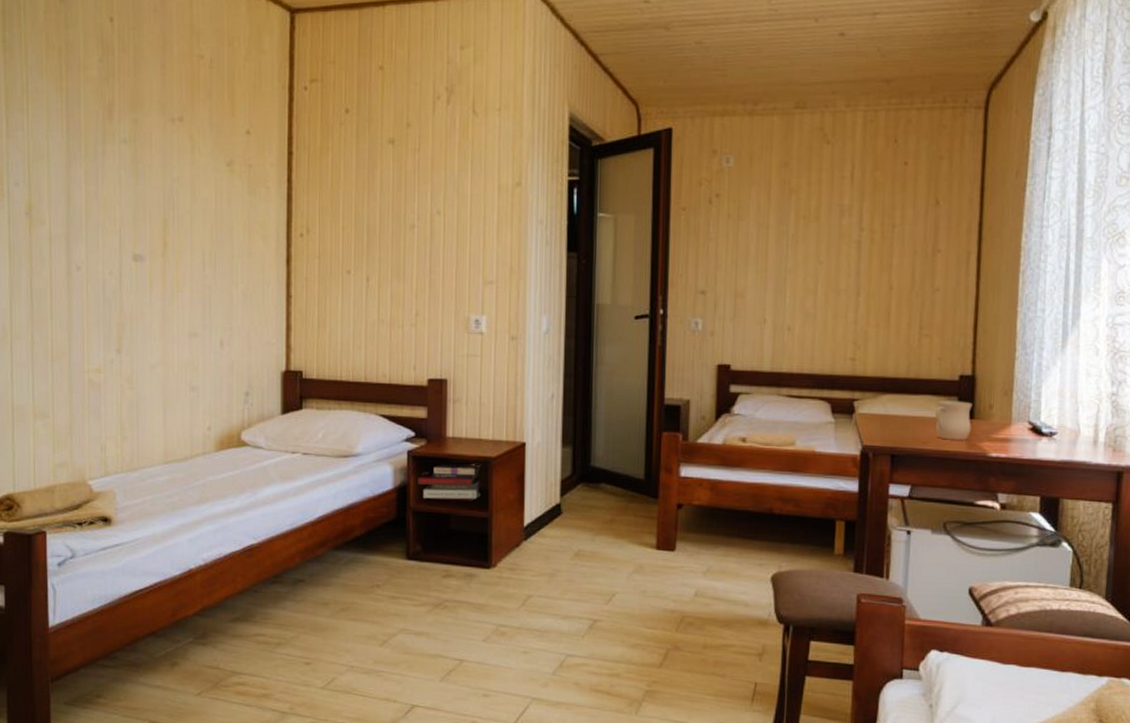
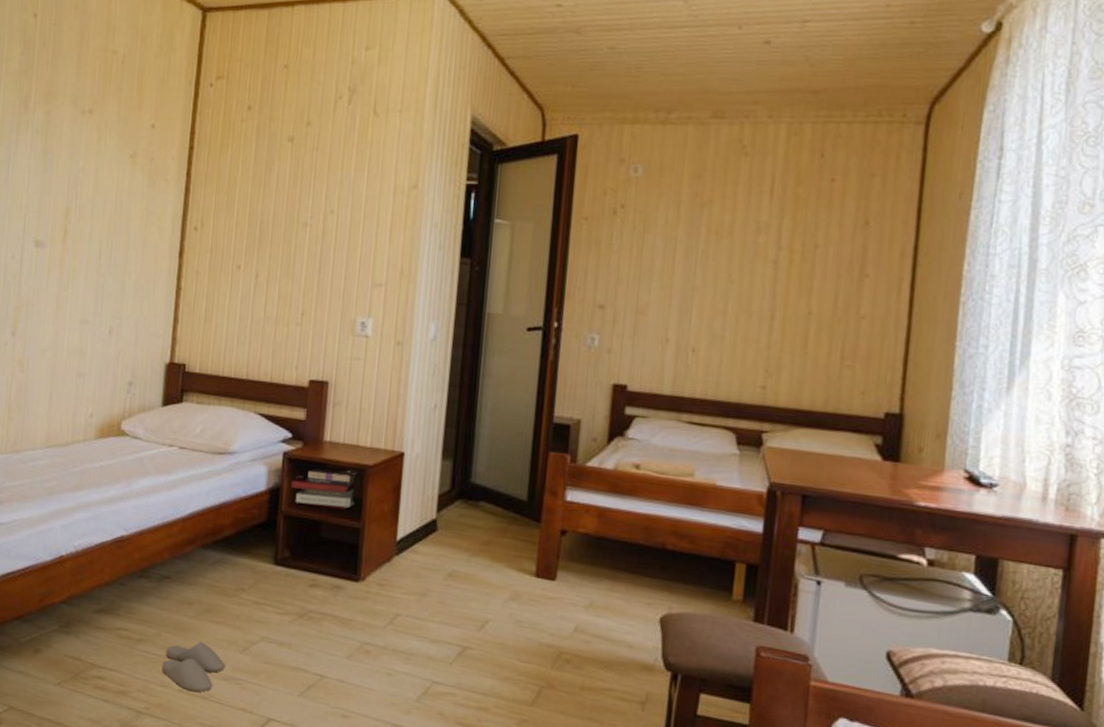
slippers: none [303,638,366,688] -> present [162,641,225,693]
mug: present [935,400,973,441] -> none [853,438,899,486]

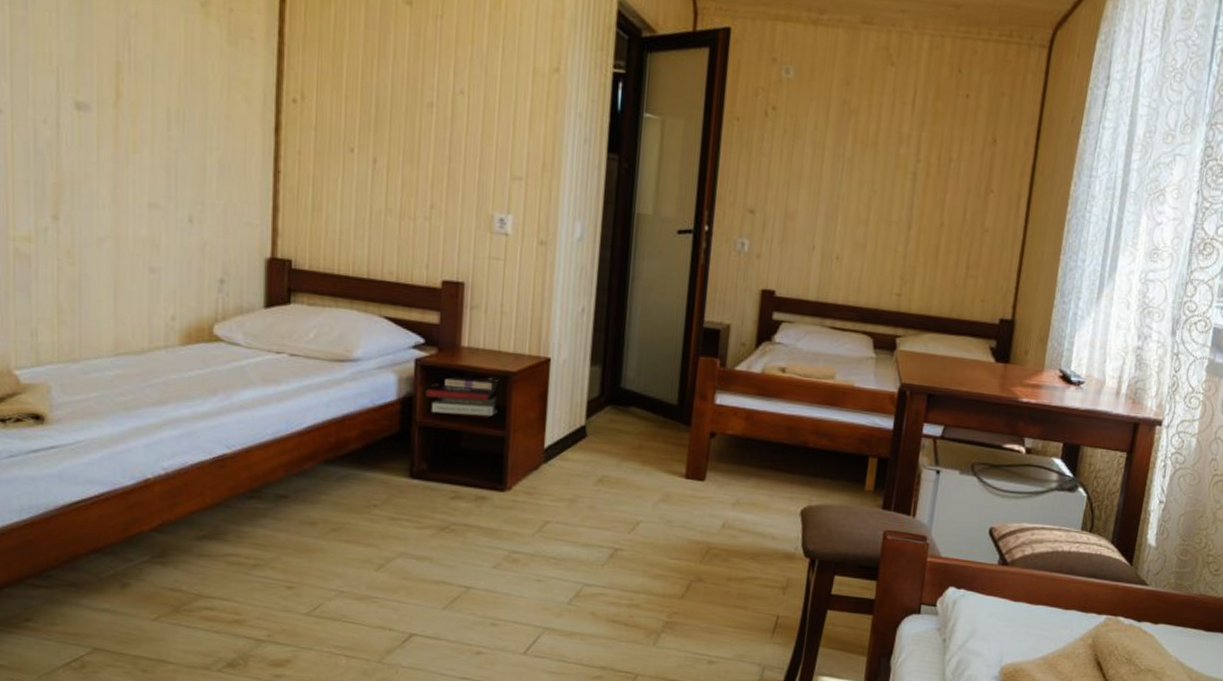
slippers: present [162,641,225,693] -> none [284,561,359,615]

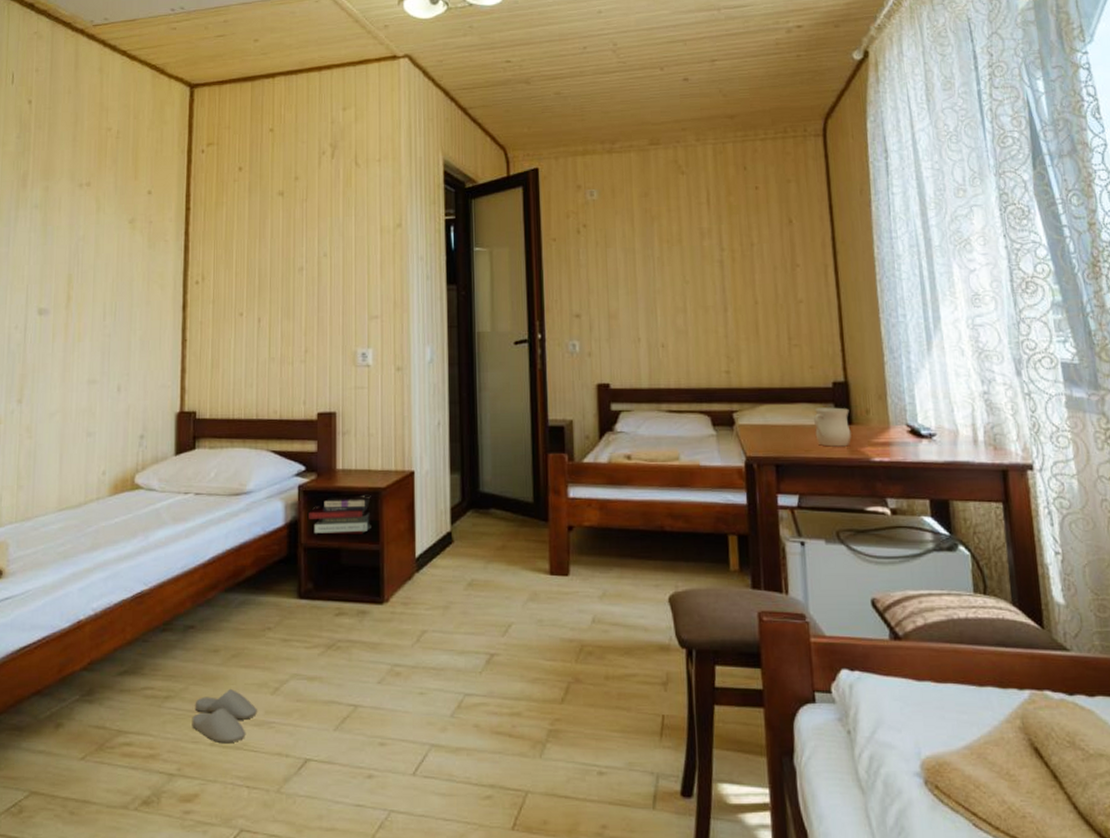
slippers: none [284,561,359,615] -> present [192,688,257,744]
mug: none [971,342,1010,384] -> present [814,407,851,447]

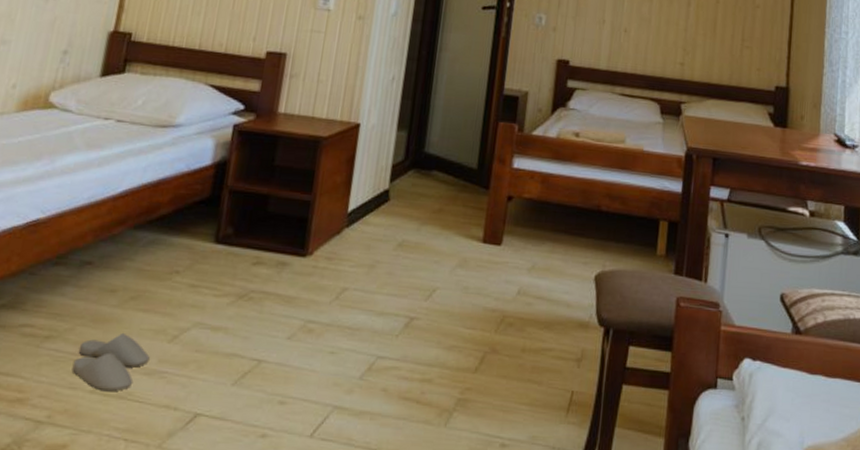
books: present [308,496,371,535] -> none [239,140,309,183]
mug: present [814,407,851,447] -> none [753,108,786,148]

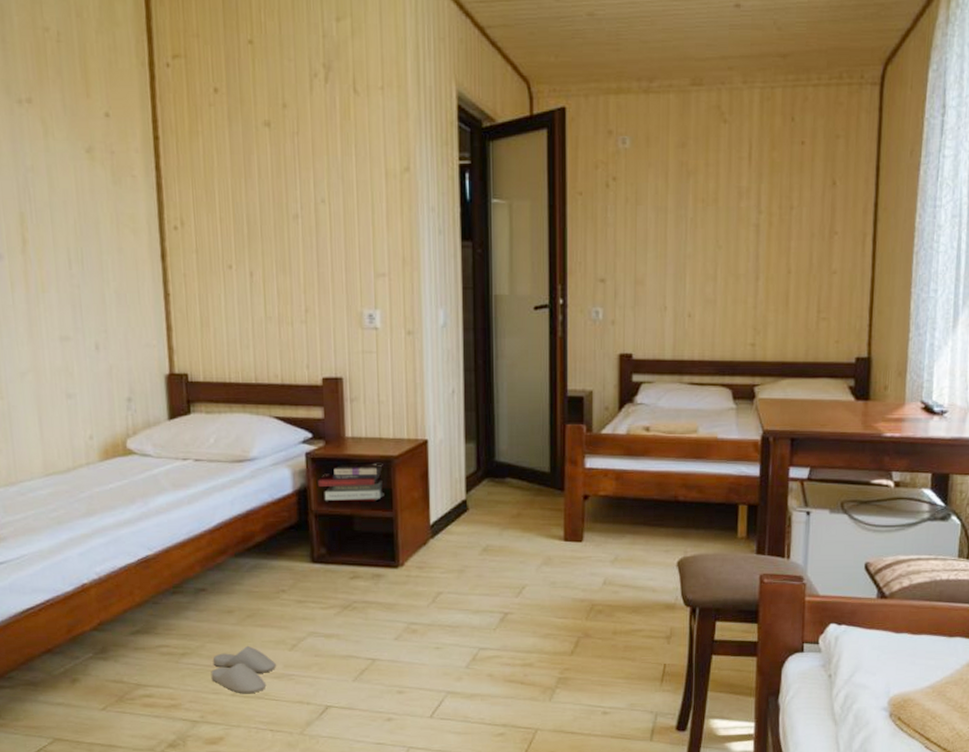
books: none [239,140,309,183] -> present [318,464,384,502]

